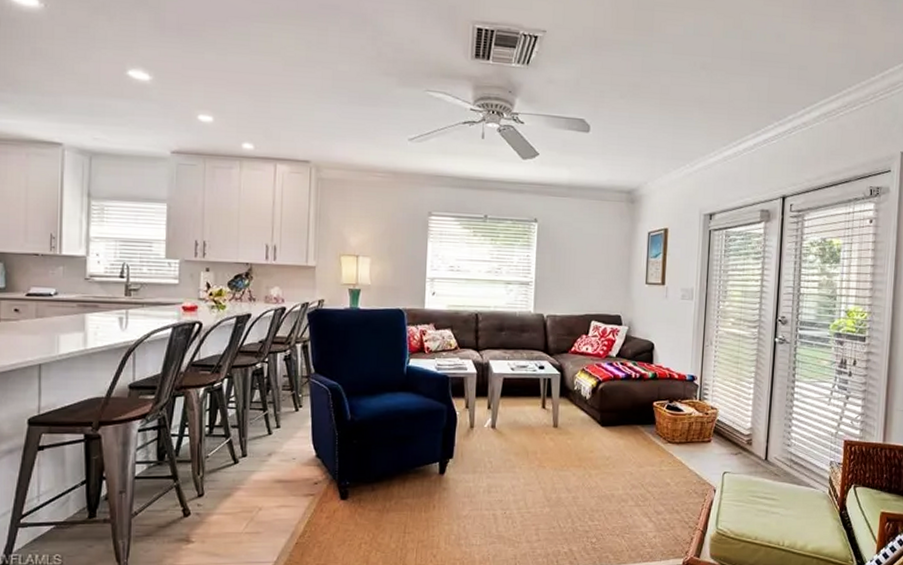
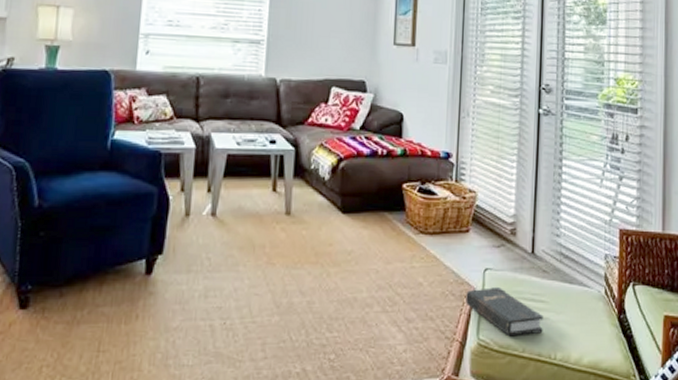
hardback book: none [707,487,774,527] -> present [466,287,544,337]

